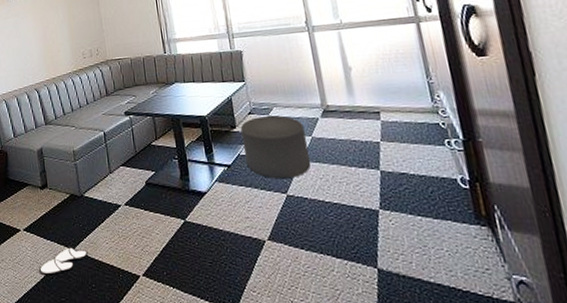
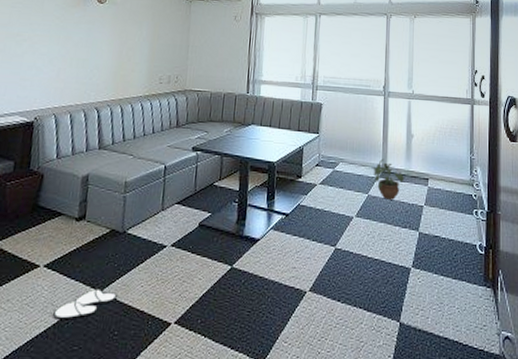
pouf: present [240,115,311,179] -> none [304,170,363,232]
potted plant: none [311,97,351,140] -> present [372,158,404,200]

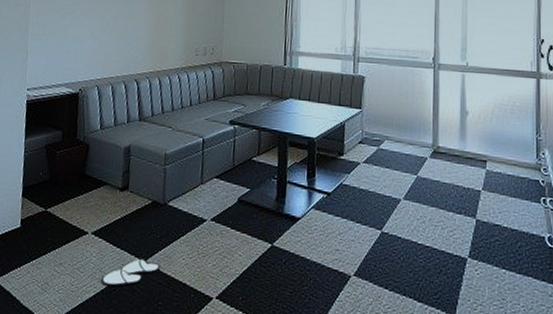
potted plant: present [372,158,404,200] -> none [422,137,458,183]

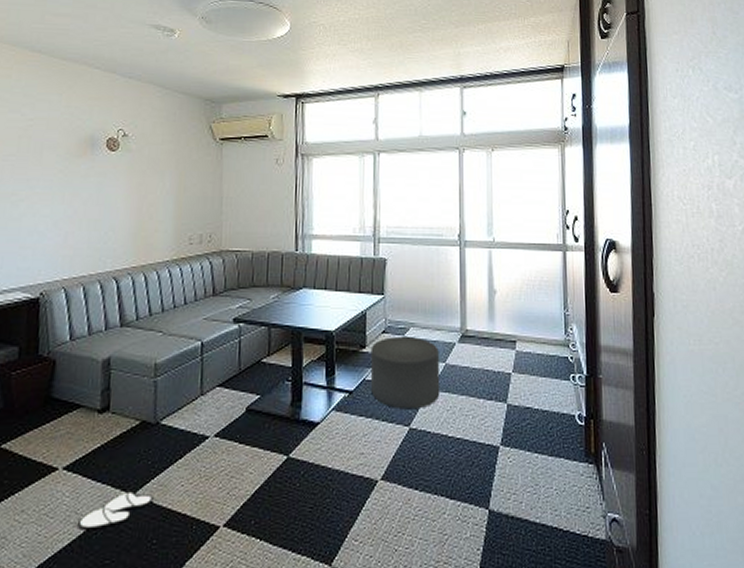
pouf: none [347,147,412,215] -> present [370,337,440,410]

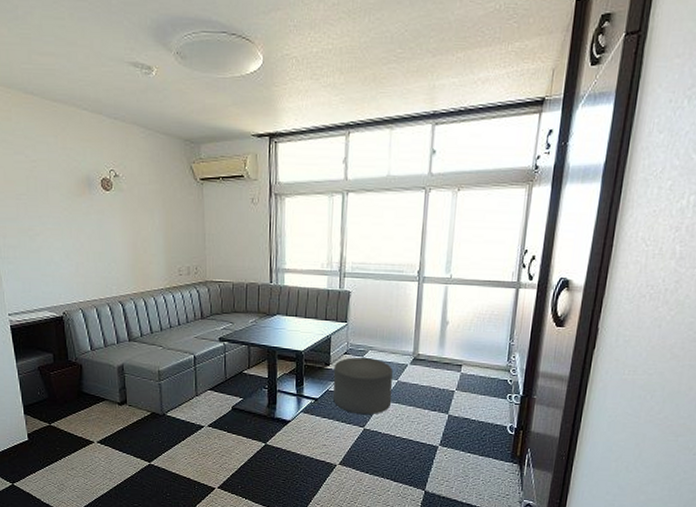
slippers: present [78,491,153,531] -> none [113,460,165,484]

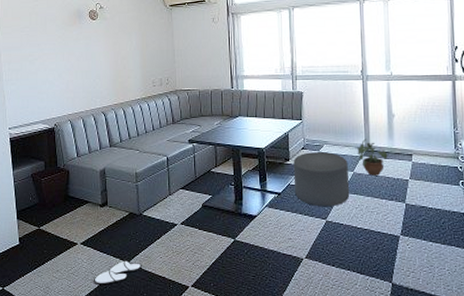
slippers: none [113,460,165,484] -> present [94,260,142,286]
potted plant: none [403,345,436,385] -> present [356,138,388,176]

